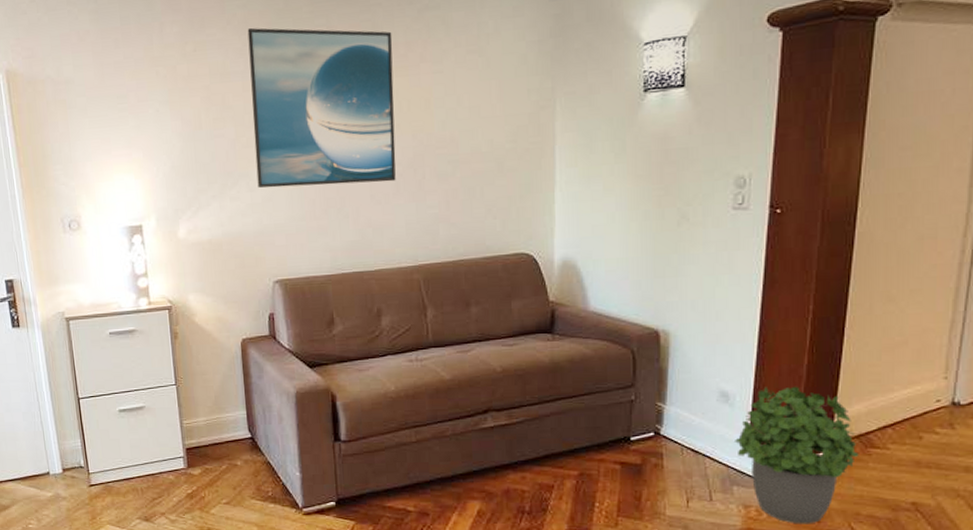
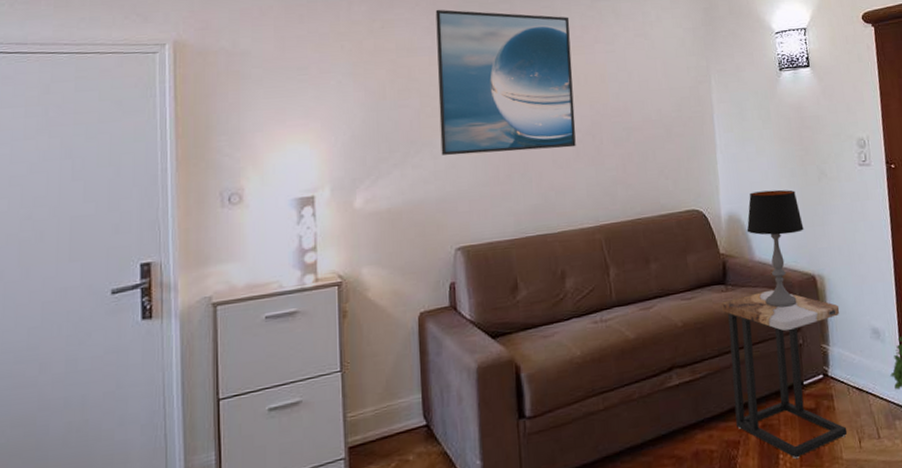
side table: none [545,342,684,508] -> present [721,289,848,459]
table lamp: none [582,234,652,361] -> present [746,189,804,308]

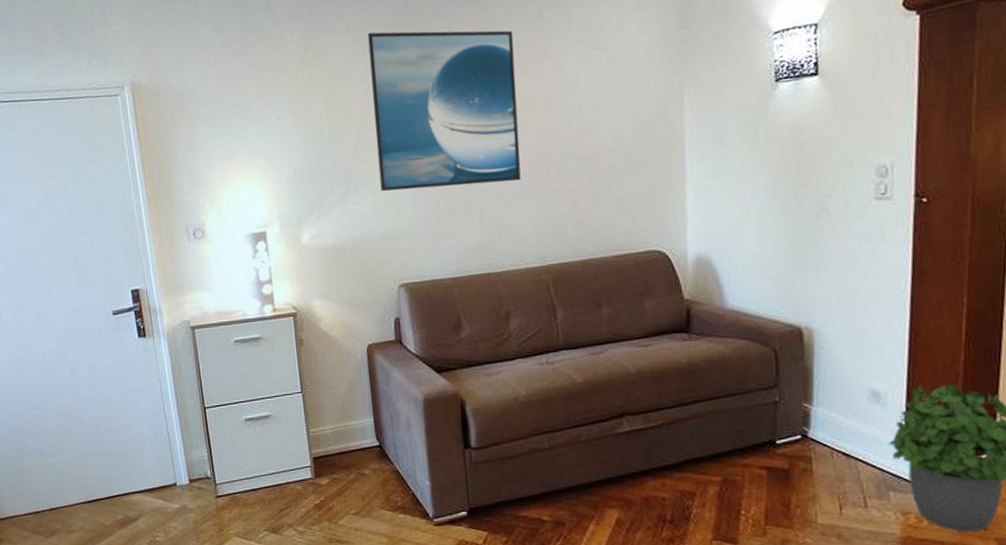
side table: present [721,289,848,459] -> none [682,341,830,516]
table lamp: present [746,189,804,308] -> none [718,228,792,361]

